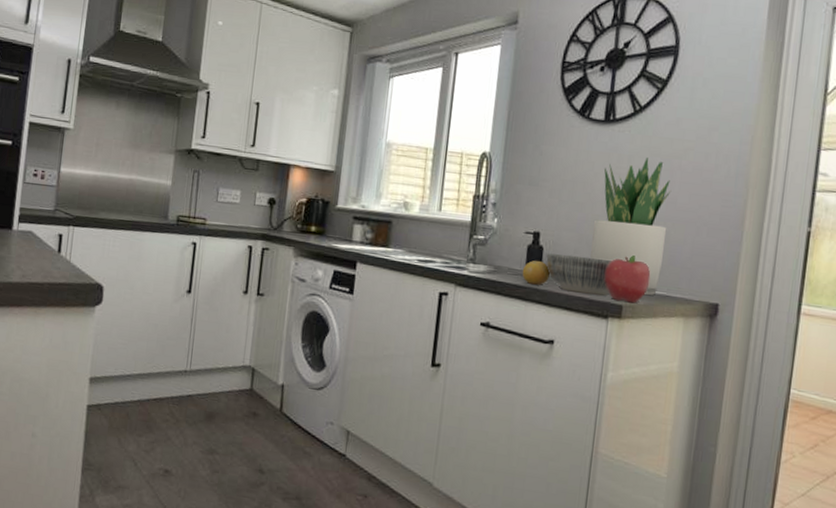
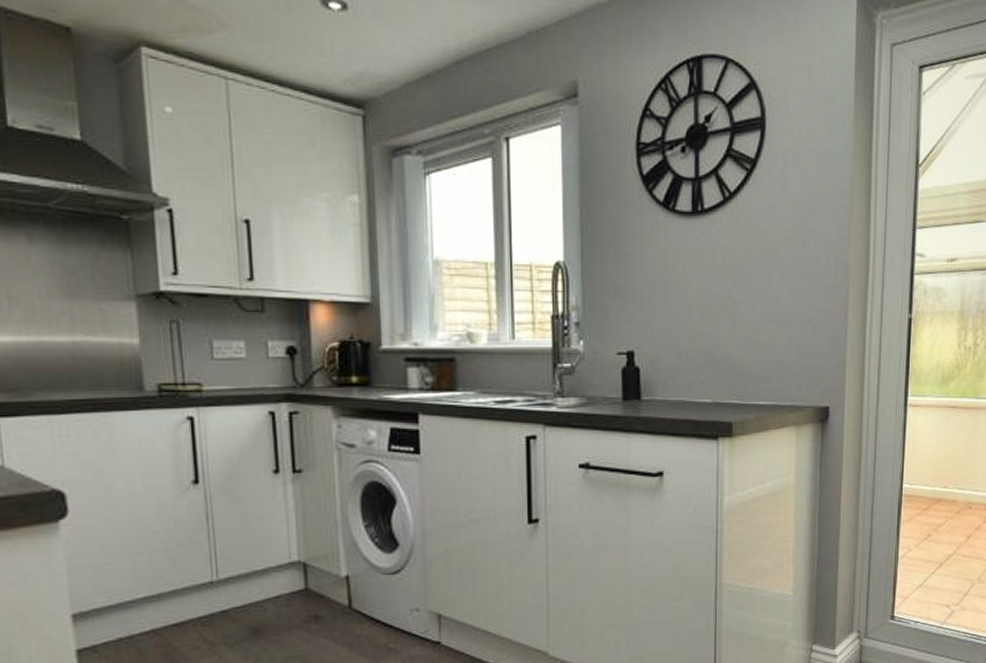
fruit: present [522,260,550,285] -> none [619,385,650,412]
bowl: present [546,253,612,296] -> none [644,373,717,416]
planter: present [590,158,672,296] -> none [693,252,772,408]
fruit: present [604,254,651,304] -> none [710,364,758,419]

